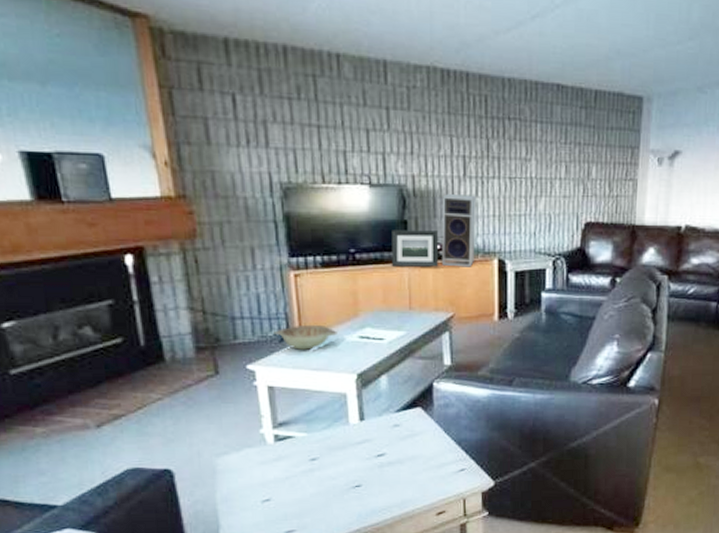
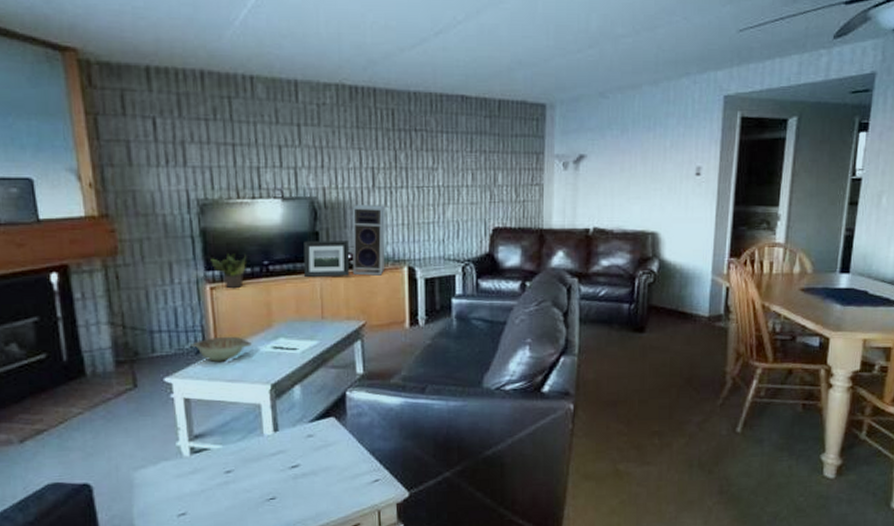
potted plant: none [294,238,333,277] -> present [210,252,247,289]

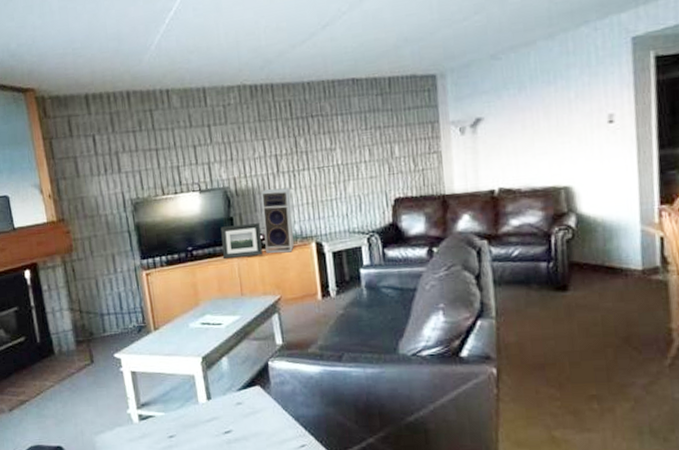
decorative bowl: present [190,336,252,363] -> none [133,315,183,339]
potted plant: present [210,252,247,289] -> none [144,242,175,274]

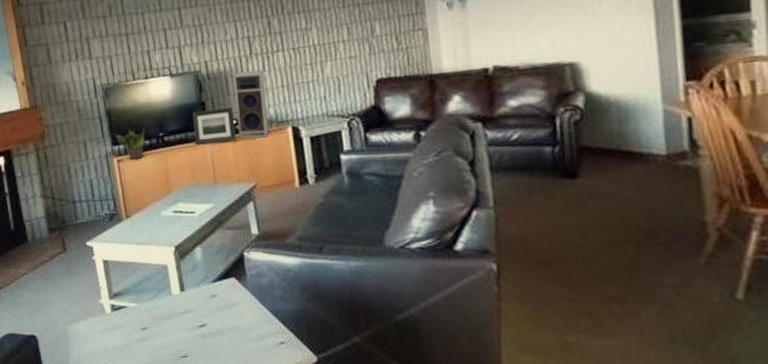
potted plant: none [144,242,175,274] -> present [115,127,146,161]

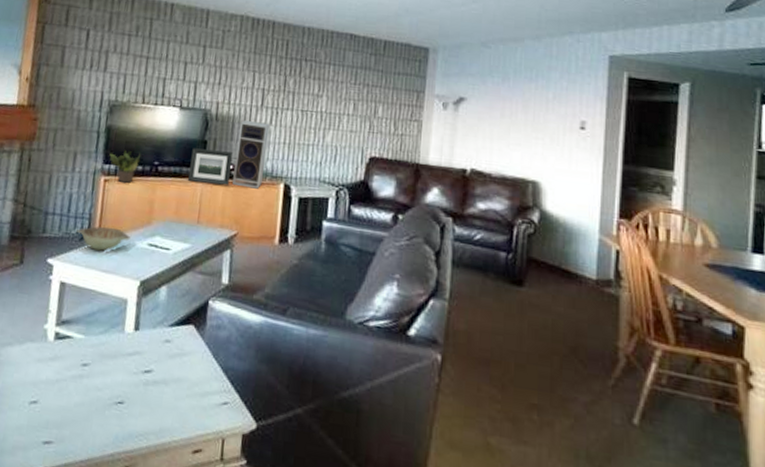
decorative bowl: none [105,202,155,227] -> present [76,226,130,252]

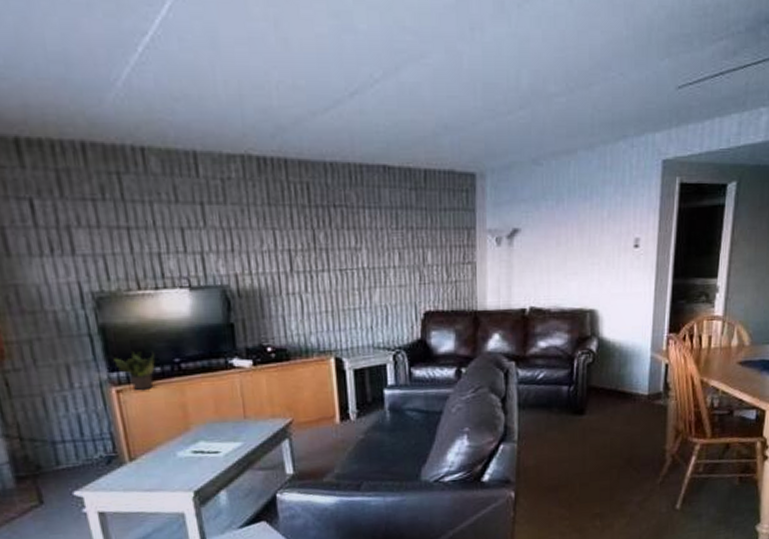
decorative bowl: present [76,226,130,252] -> none [99,442,169,472]
picture frame: present [188,148,232,185] -> none [218,332,271,374]
speaker: present [232,119,270,189] -> none [270,290,310,370]

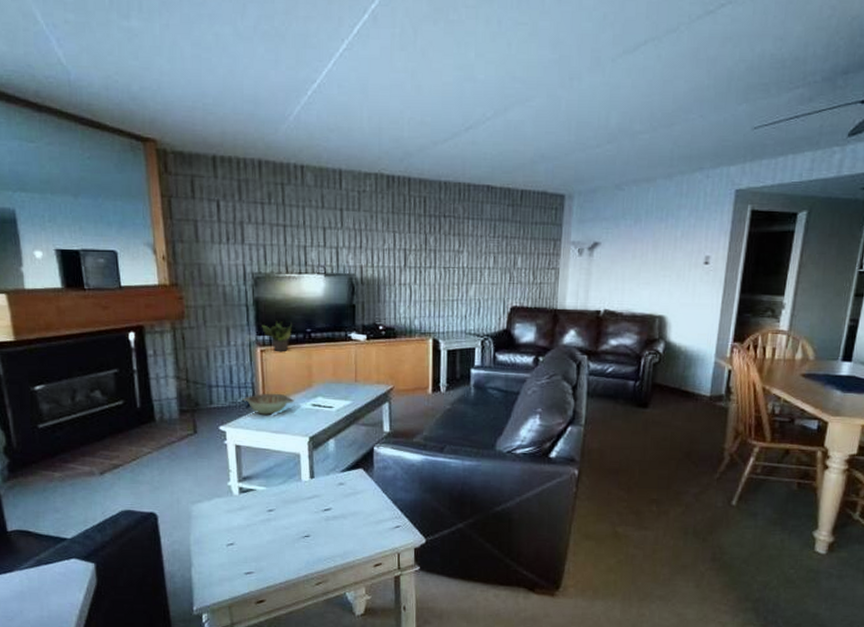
decorative bowl: none [99,442,169,472] -> present [242,393,294,416]

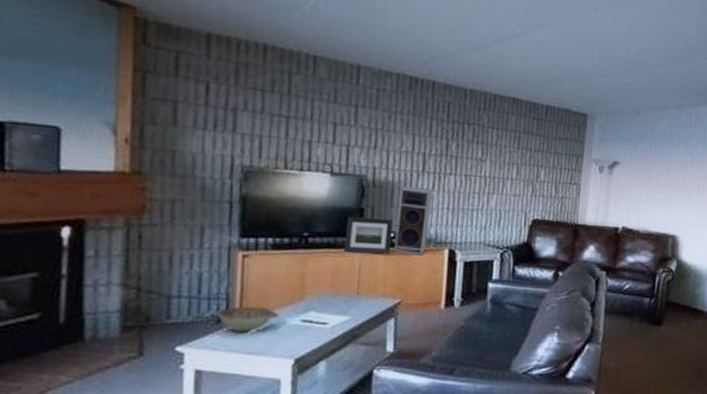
potted plant: present [262,320,293,352] -> none [247,220,287,258]
picture frame: none [342,313,381,345] -> present [344,216,393,254]
speaker: none [384,281,414,346] -> present [394,185,432,256]

